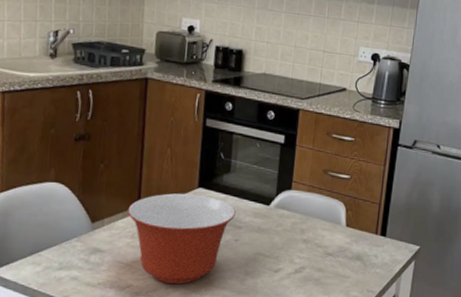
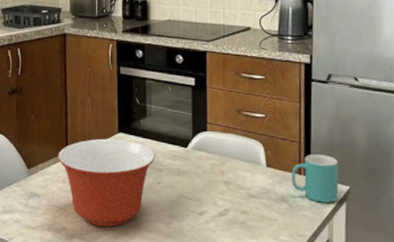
mug: none [367,216,412,262] -> present [291,154,339,203]

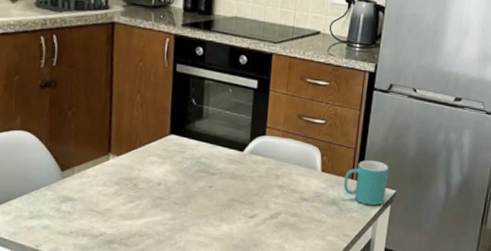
mixing bowl: present [58,138,155,227] -> none [98,140,209,231]

